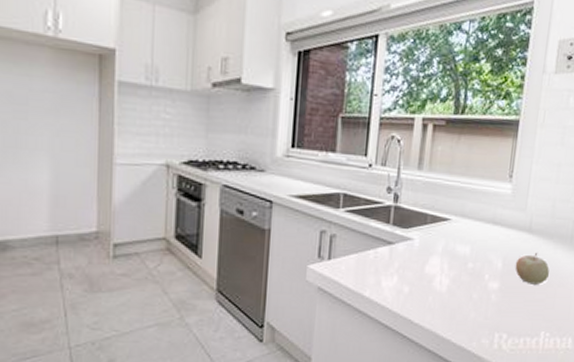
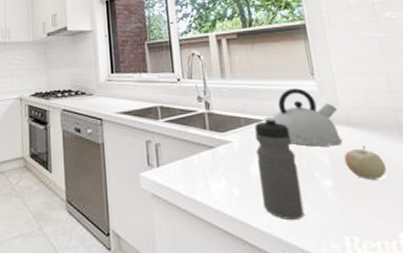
water bottle: none [430,217,474,317] -> present [254,117,305,220]
kettle: none [459,189,524,251] -> present [272,88,342,147]

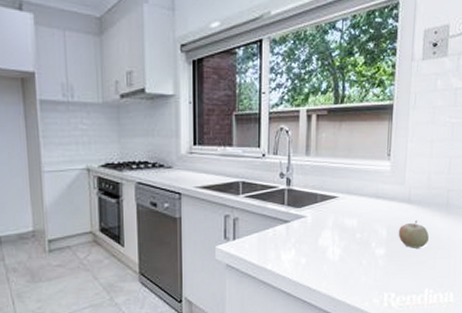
water bottle: present [254,117,305,220] -> none [325,195,359,282]
kettle: present [272,88,342,147] -> none [346,167,403,221]

